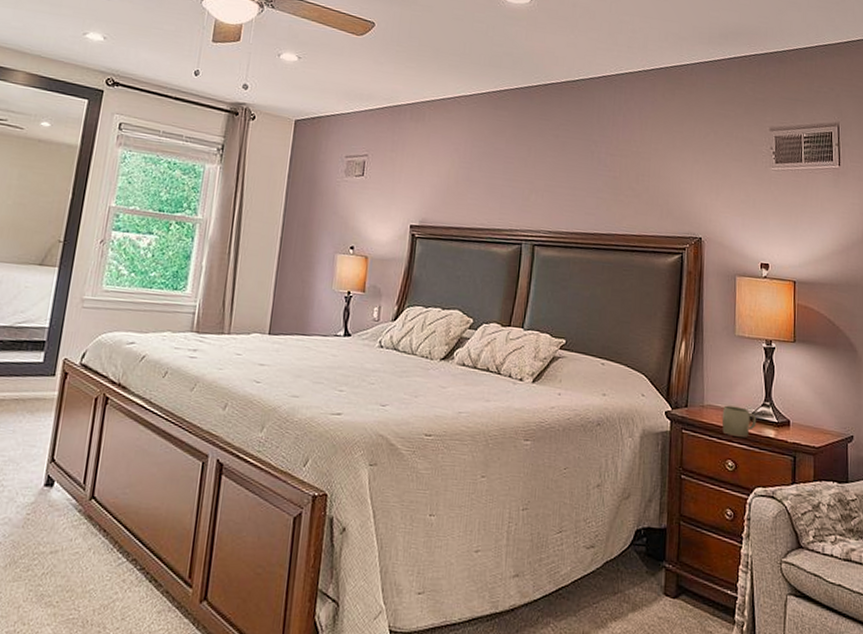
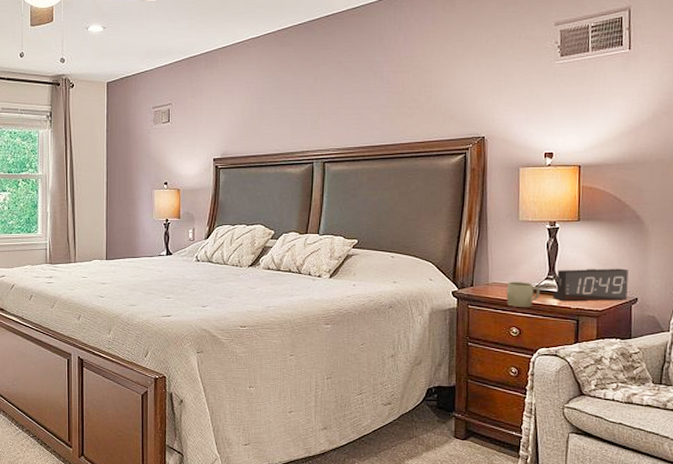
alarm clock: none [770,396,844,437] -> present [553,268,629,302]

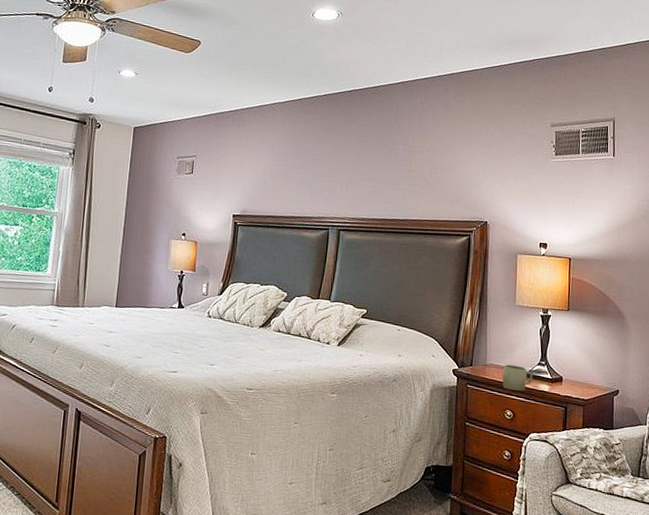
alarm clock: present [553,268,629,302] -> none [544,356,611,391]

